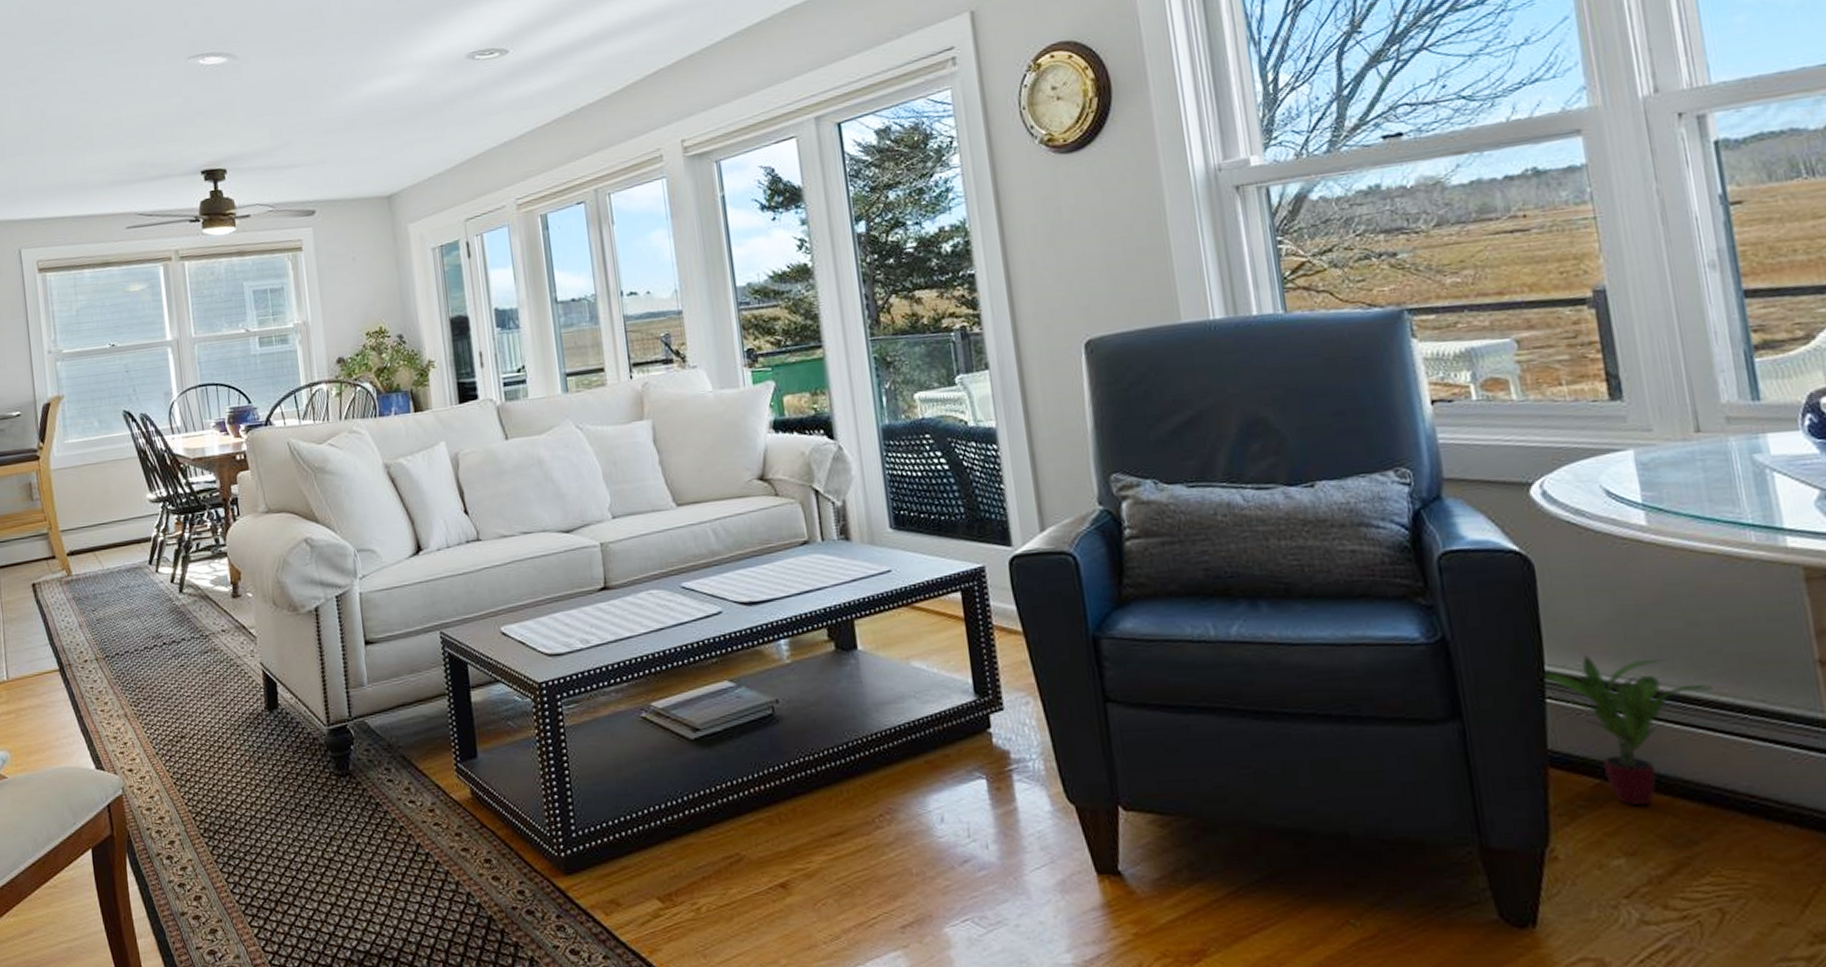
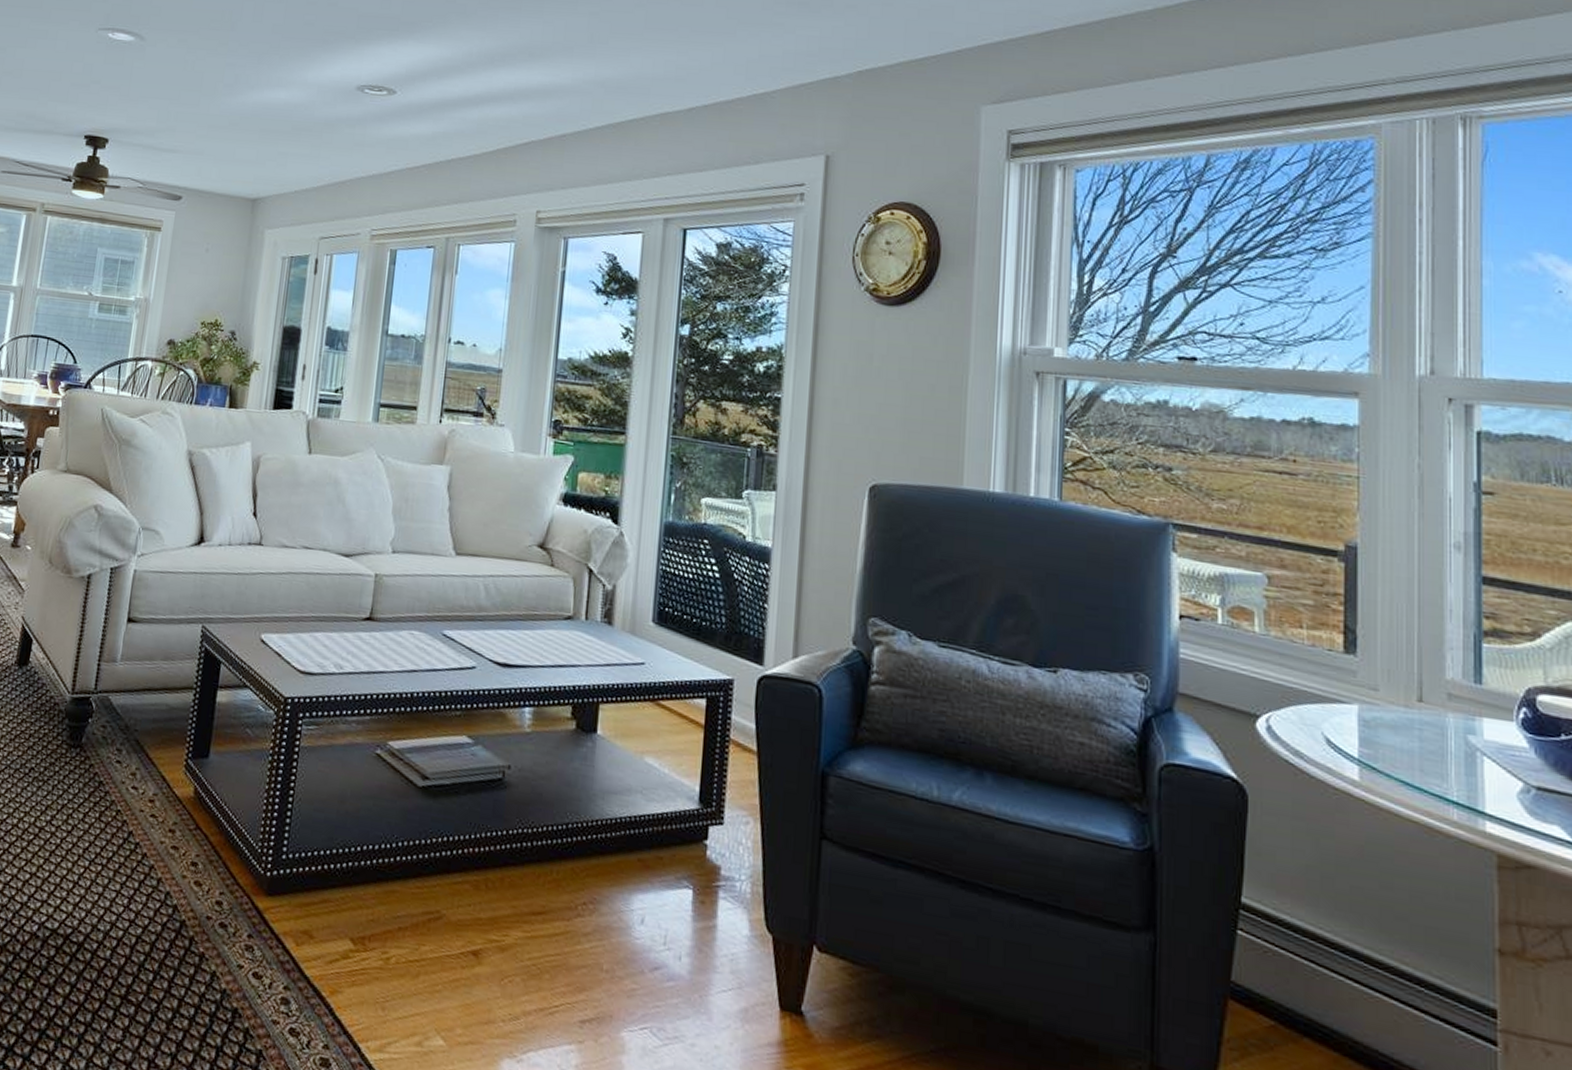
potted plant: present [1543,655,1714,807] -> none [1239,895,1396,1058]

